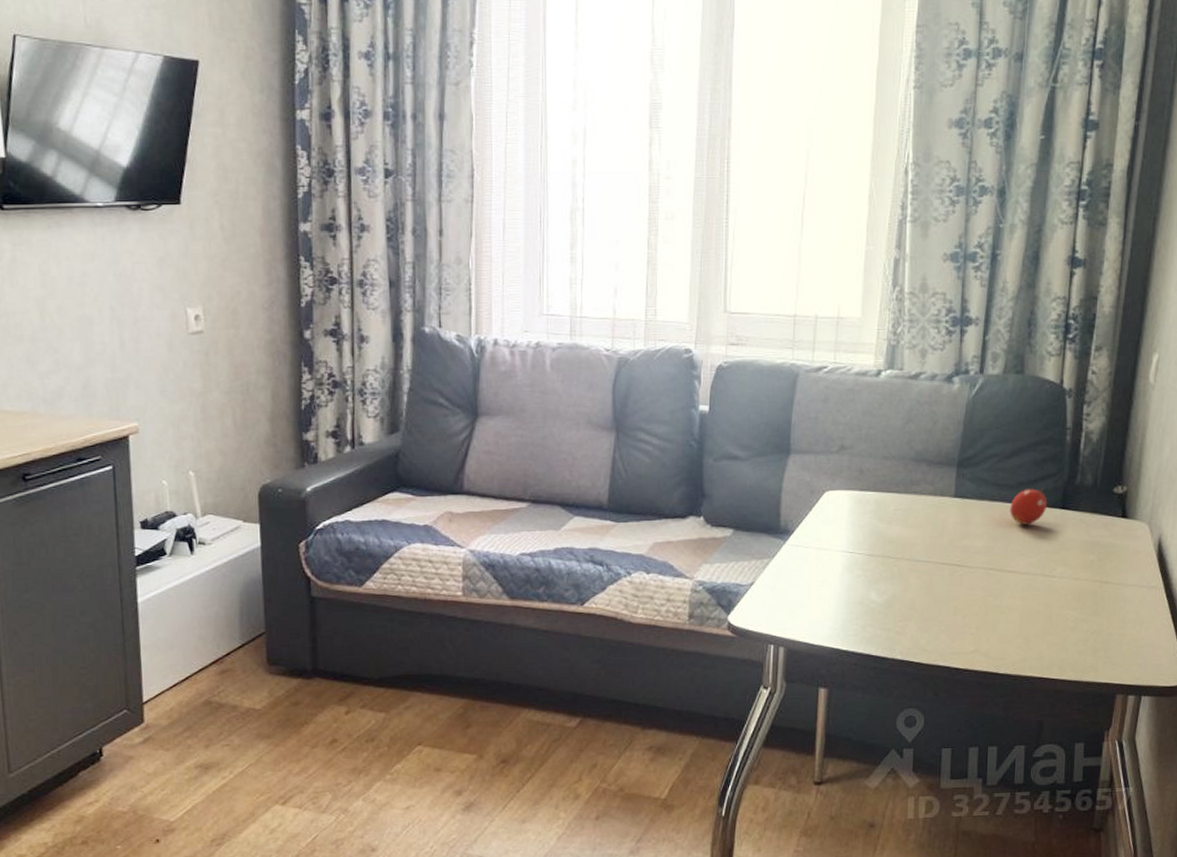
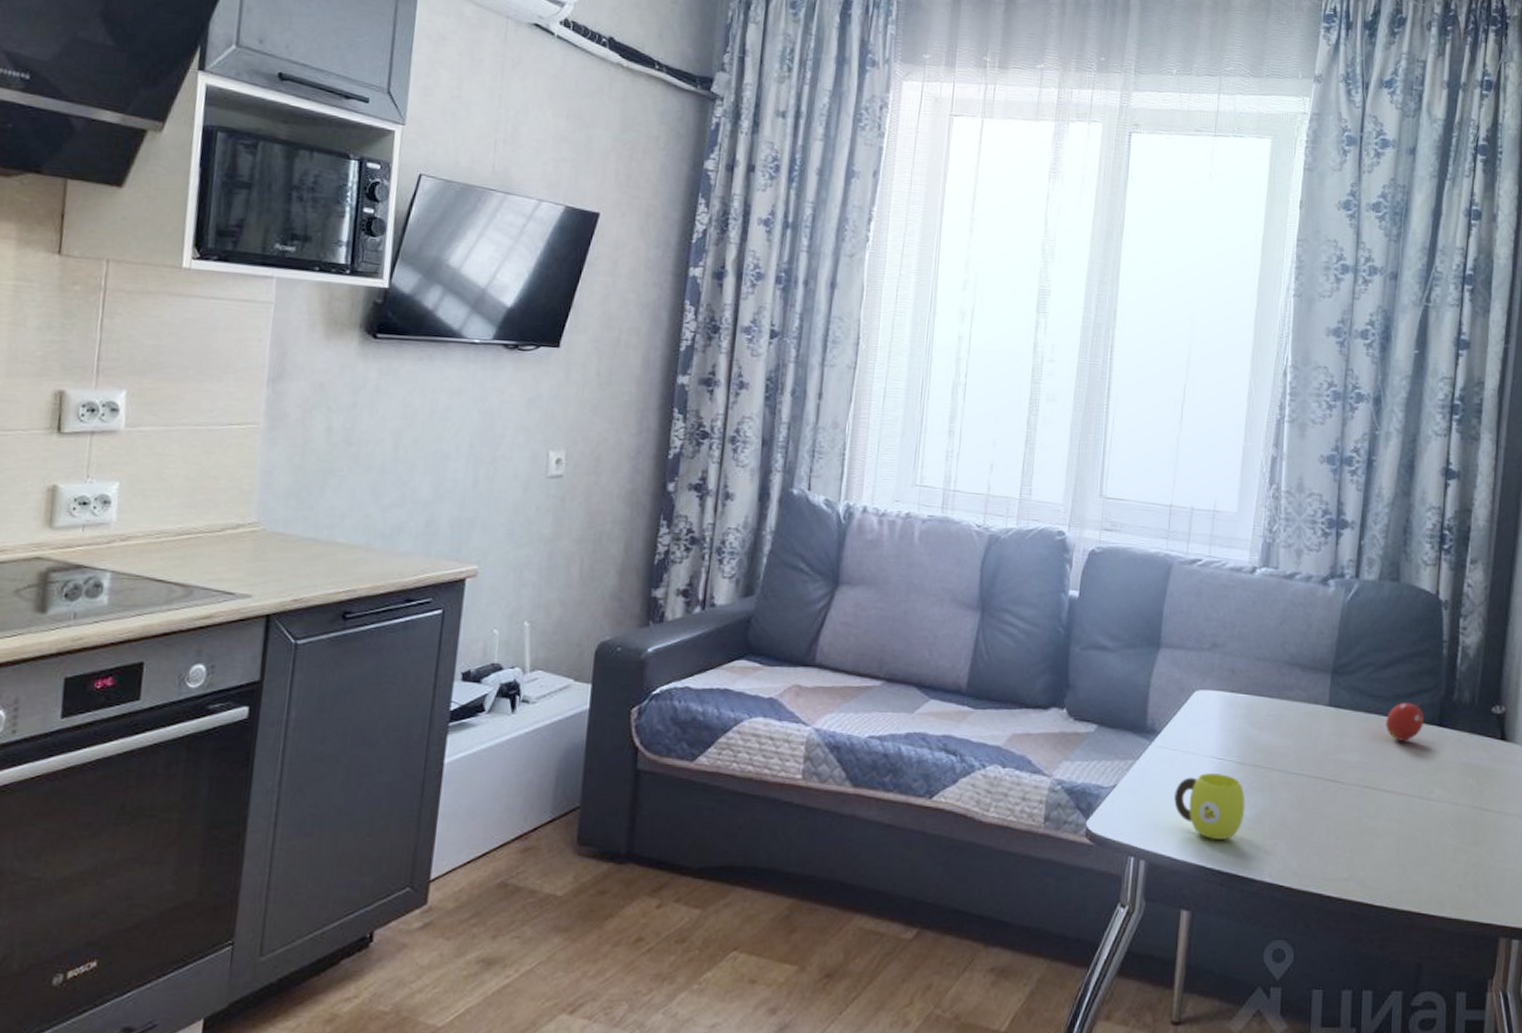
cup: none [809,566,876,625] -> present [1174,773,1246,840]

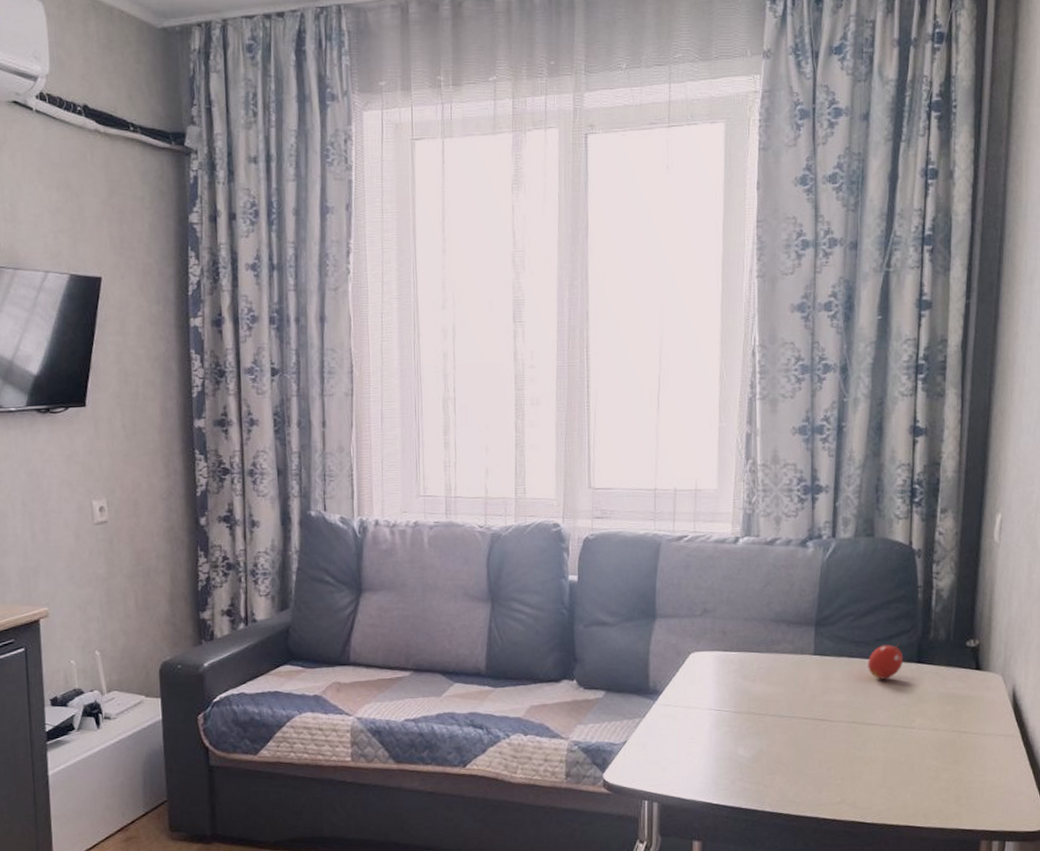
cup: present [1174,773,1246,840] -> none [679,723,744,779]

